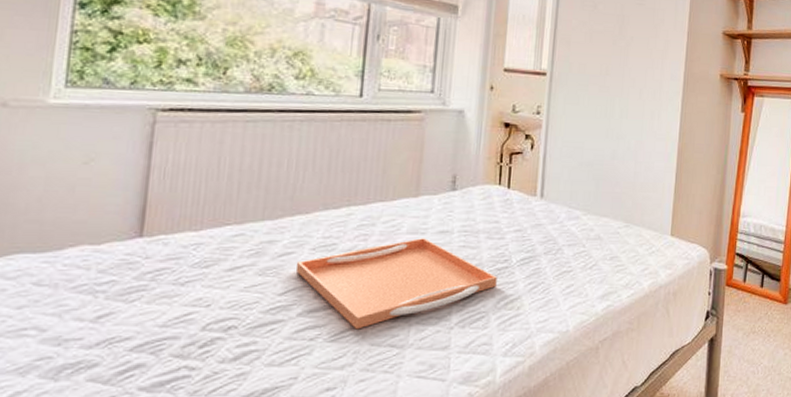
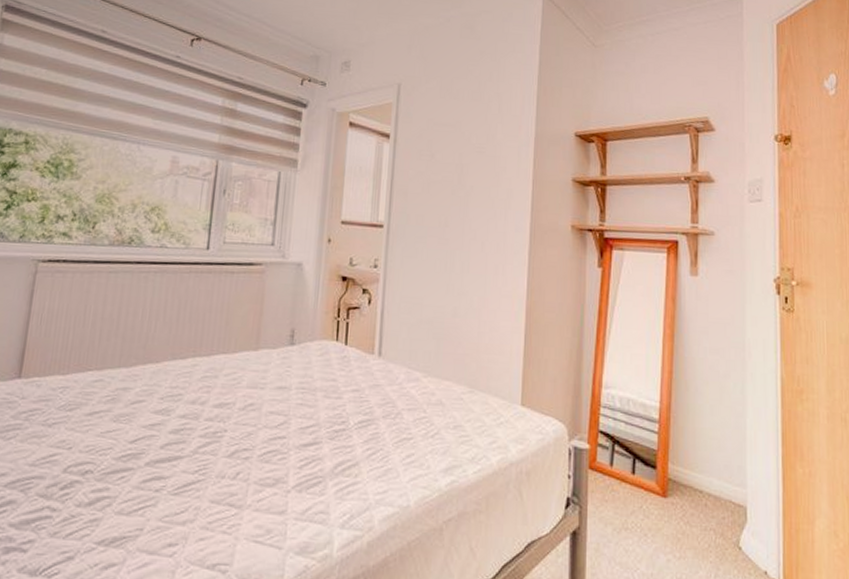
serving tray: present [295,238,497,330] -> none [145,393,334,485]

